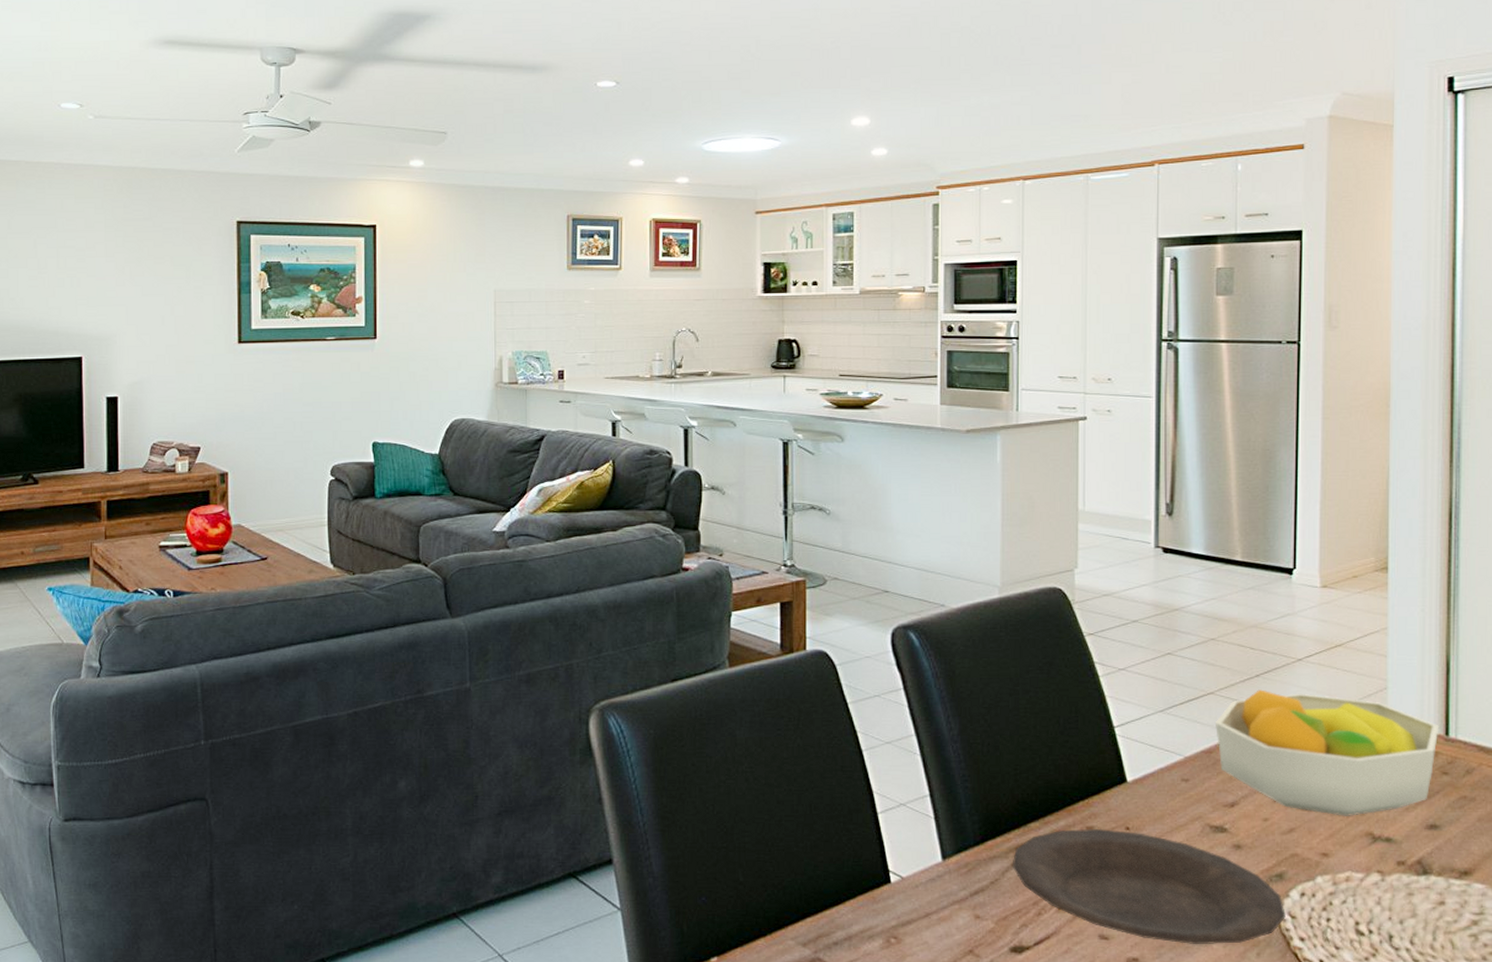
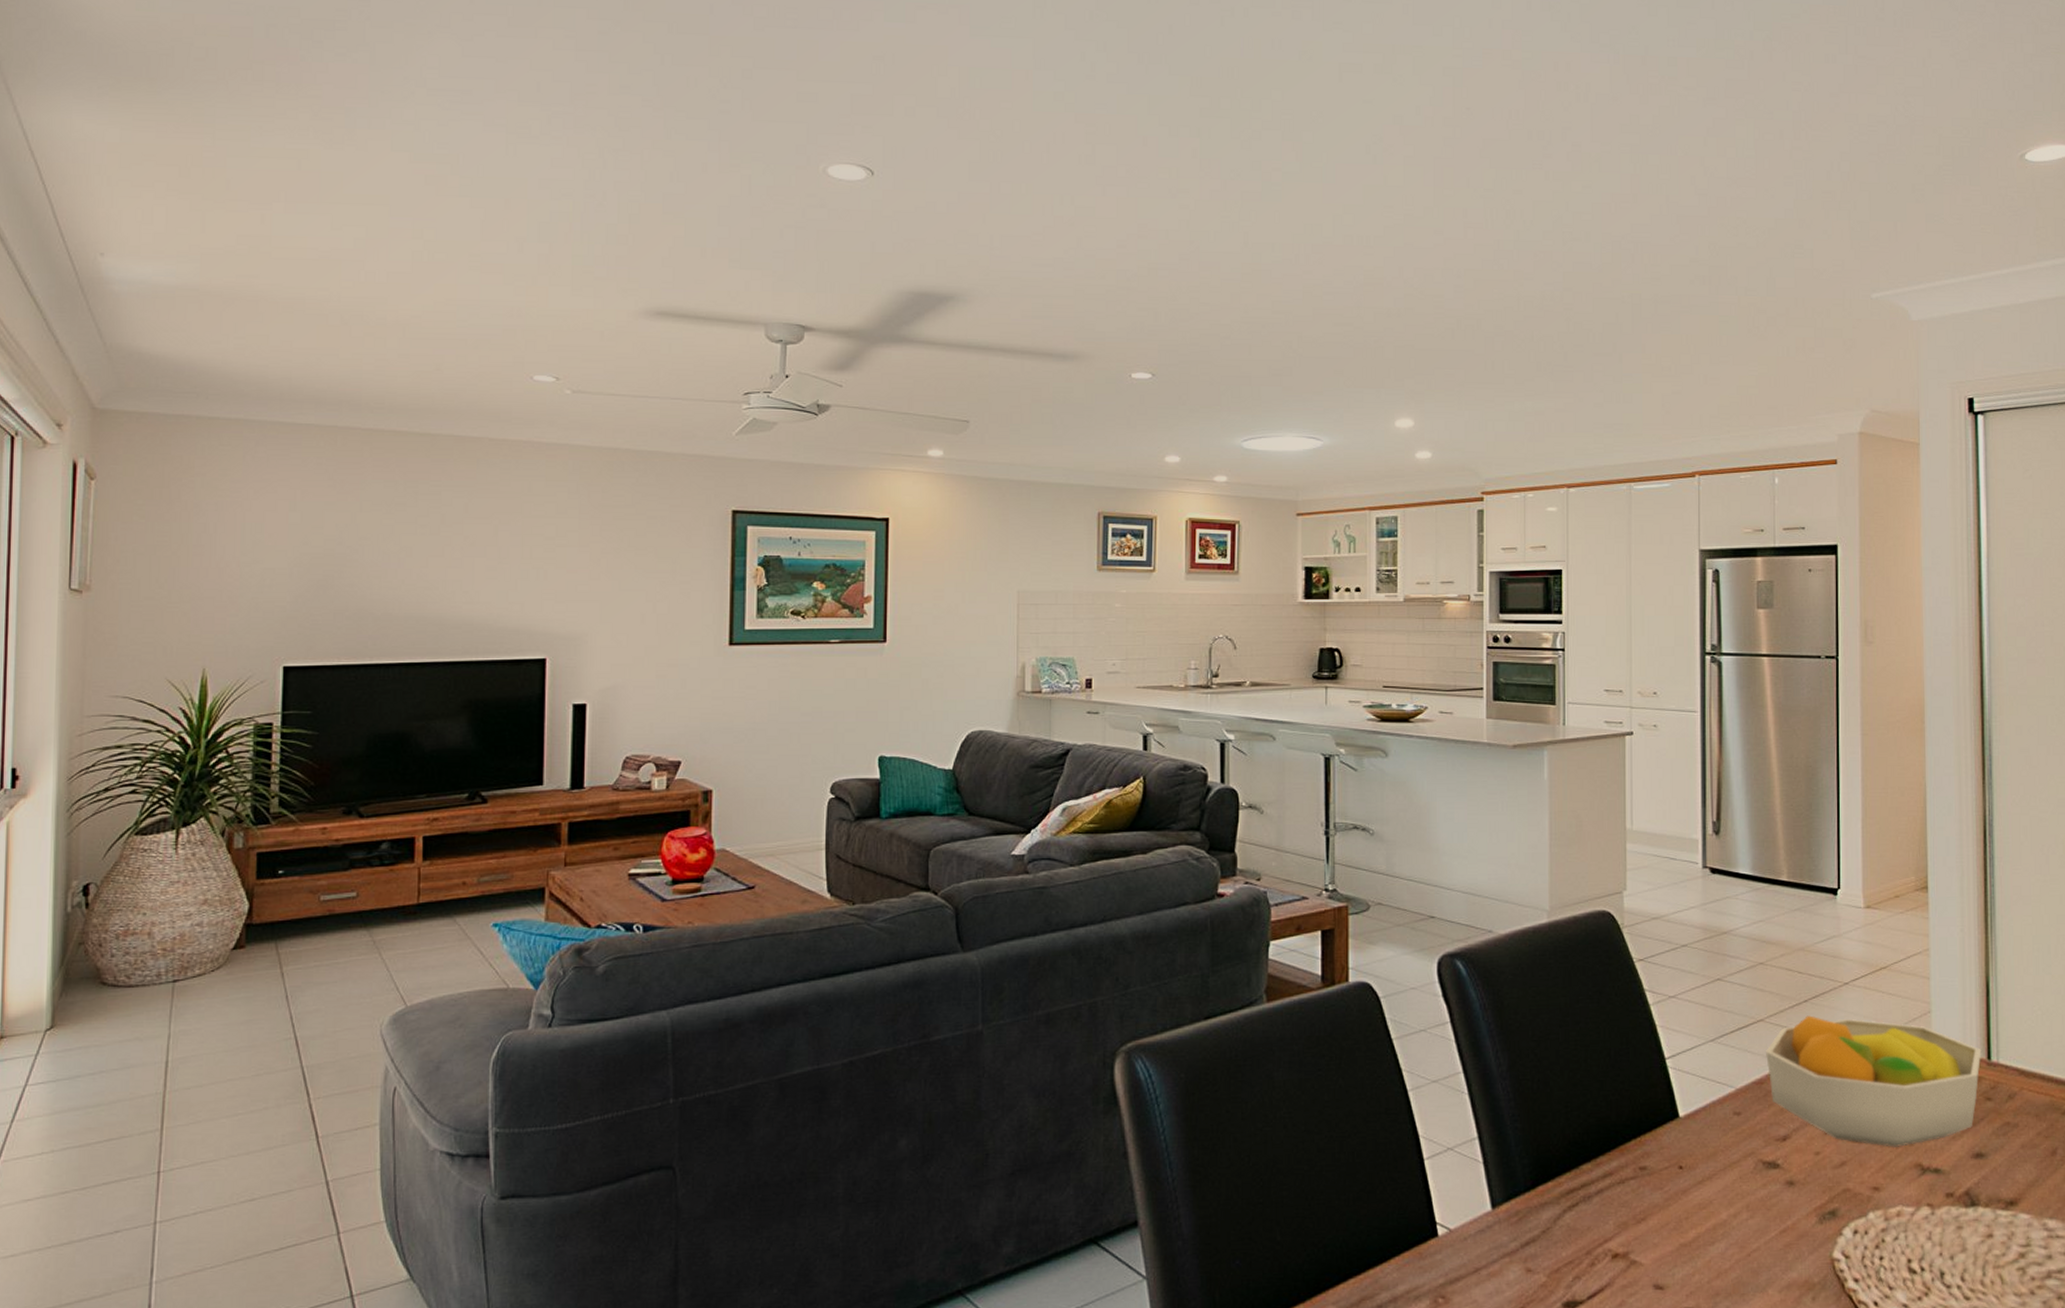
plate: present [1012,828,1286,944] -> none [1563,1168,1839,1291]

